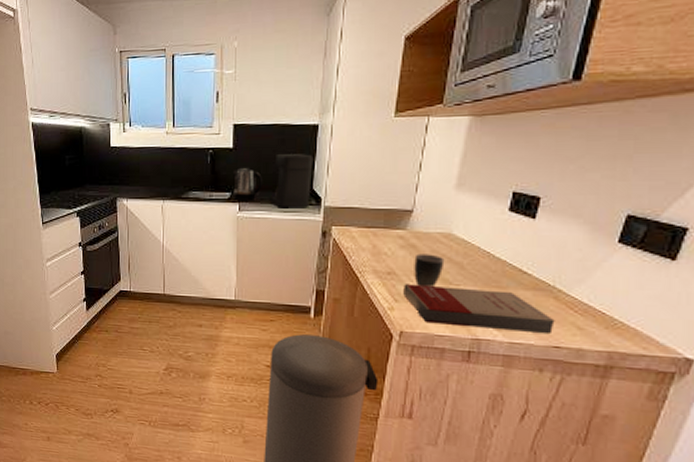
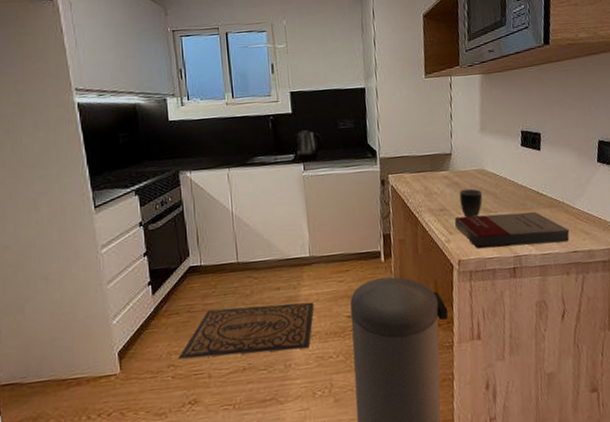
doormat: none [105,334,234,387] -> present [178,301,314,359]
coffee maker: present [269,154,313,209] -> none [330,113,367,164]

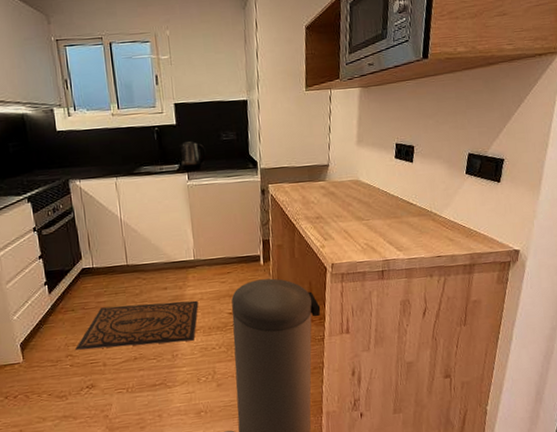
book: present [454,212,570,249] -> none [329,220,436,254]
mug: present [459,188,483,218] -> none [334,198,357,225]

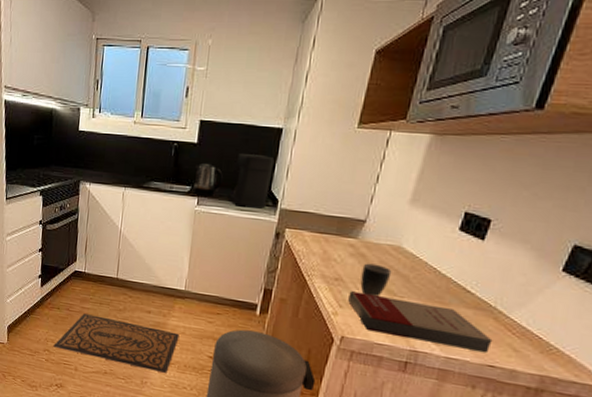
coffee maker: none [213,125,248,174] -> present [227,154,275,209]
book: none [329,220,436,254] -> present [348,291,493,354]
mug: none [334,198,357,225] -> present [360,263,392,296]

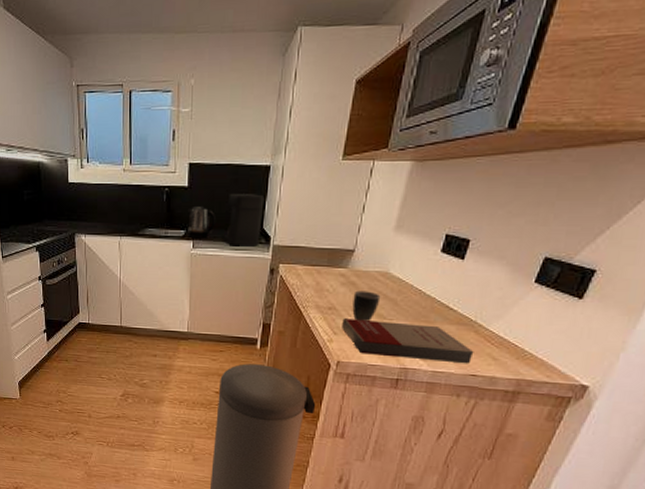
doormat: present [53,313,180,373] -> none [65,363,186,411]

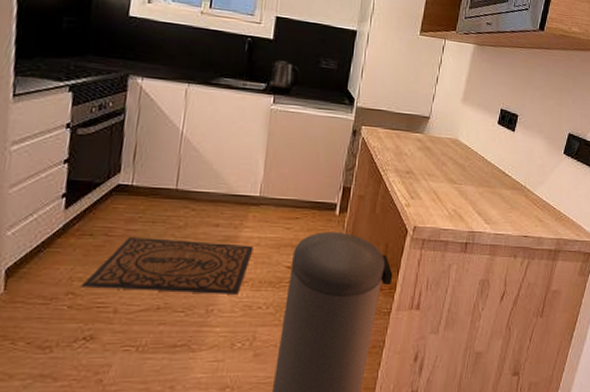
doormat: none [65,363,186,411] -> present [81,237,254,294]
coffee maker: present [221,194,265,247] -> none [305,52,350,107]
book: present [342,318,474,364] -> none [418,182,525,226]
mug: present [352,290,381,321] -> none [427,155,452,185]

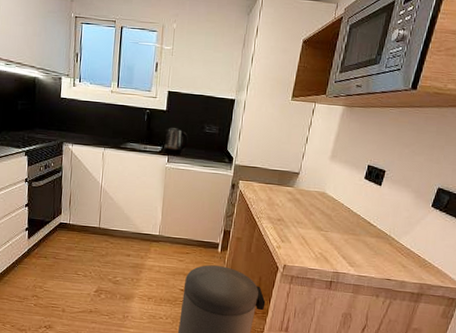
doormat: present [81,237,254,294] -> none [41,260,155,307]

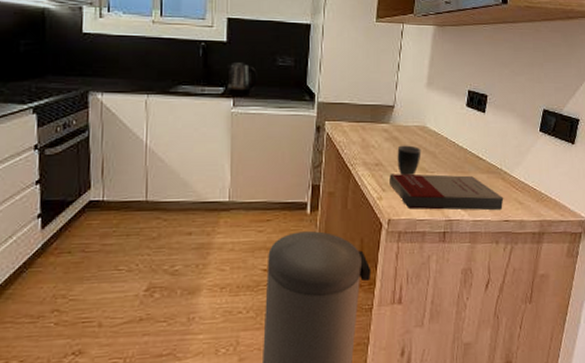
book: none [288,229,389,270] -> present [389,173,504,211]
mug: none [296,206,319,232] -> present [397,145,422,175]

